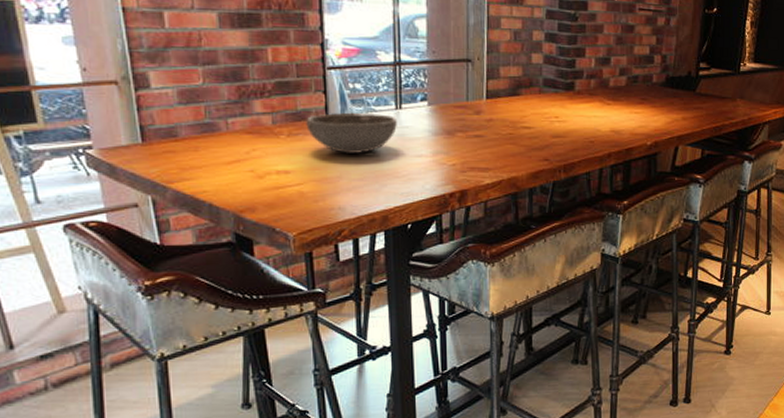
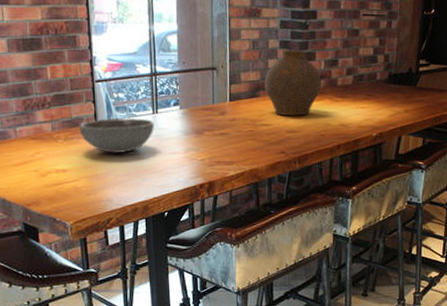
vase: none [527,43,592,119] -> present [264,50,322,116]

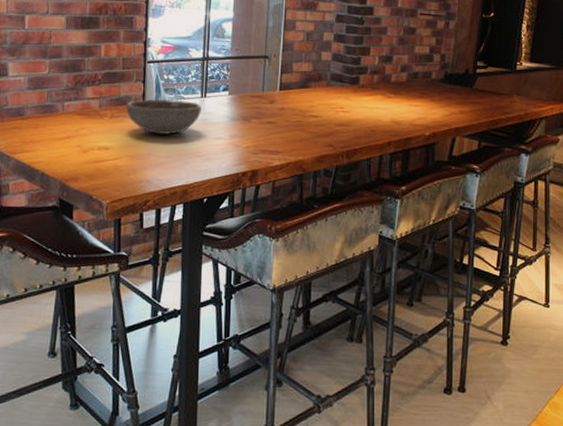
vase: present [264,50,322,116] -> none [316,43,375,110]

